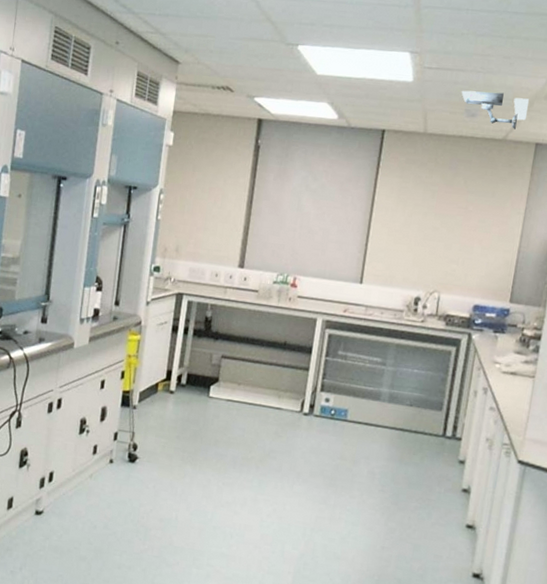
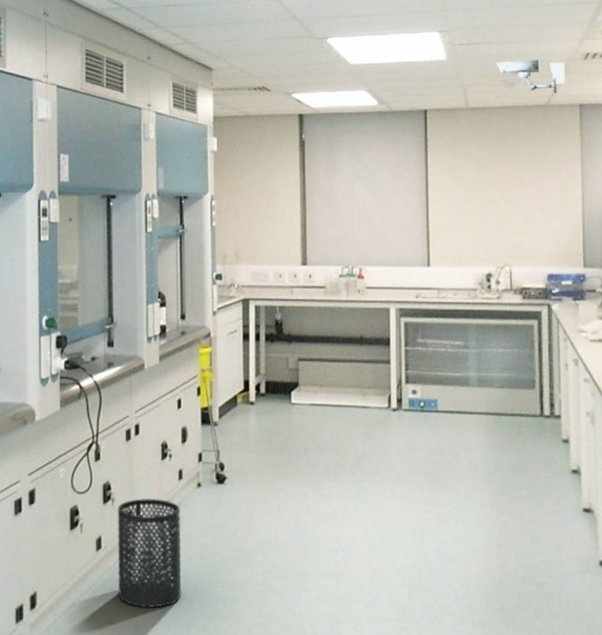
trash can: none [23,467,91,567] -> present [117,498,182,609]

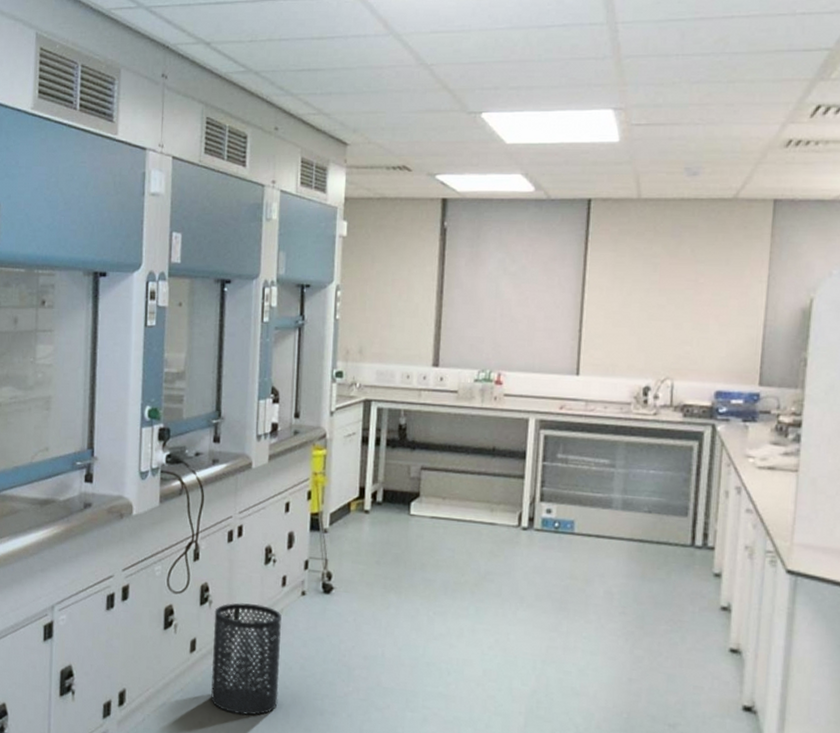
security camera: present [496,59,565,94] -> none [678,145,761,186]

